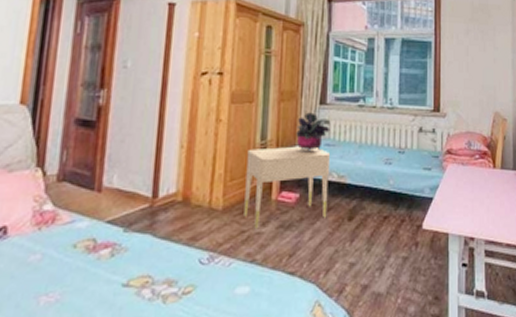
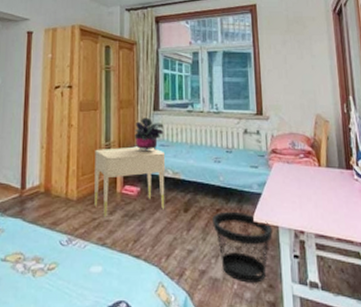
wastebasket: none [378,218,442,296] -> present [211,211,273,283]

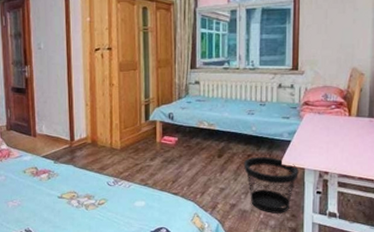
nightstand: present [94,146,165,217] -> none [135,102,201,163]
potted plant: present [135,117,164,152] -> none [172,75,200,107]

